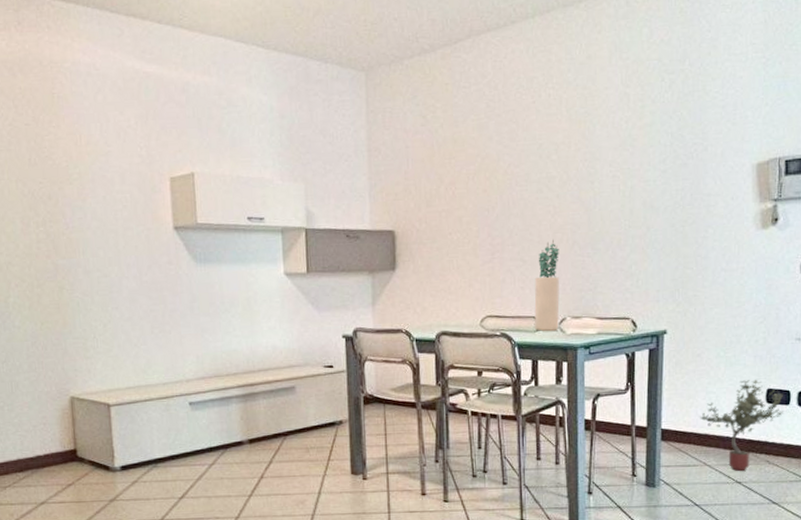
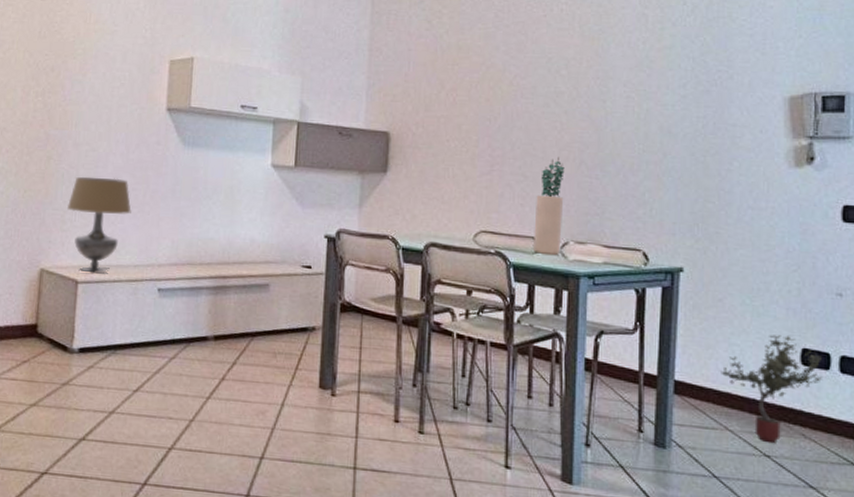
table lamp: none [87,301,153,396] -> present [66,176,131,274]

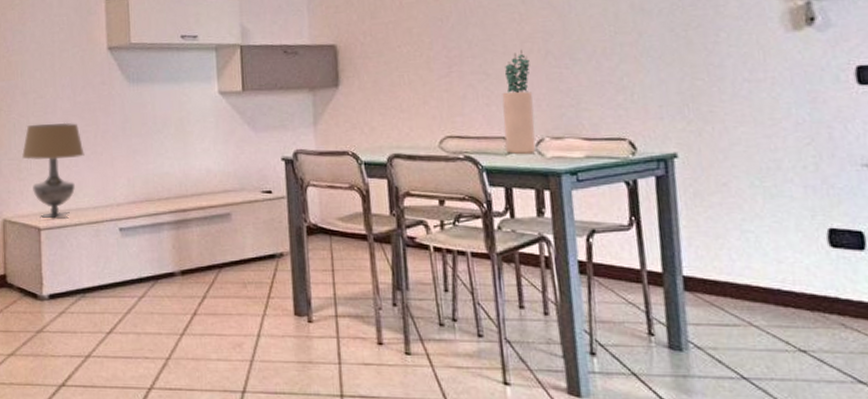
potted tree: present [721,334,822,442] -> none [735,216,857,335]

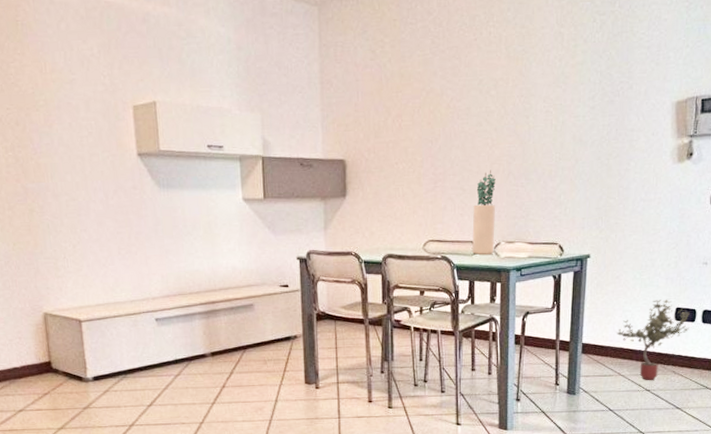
table lamp: present [21,122,85,219] -> none [57,224,120,312]
potted tree: none [735,216,857,335] -> present [616,299,690,380]

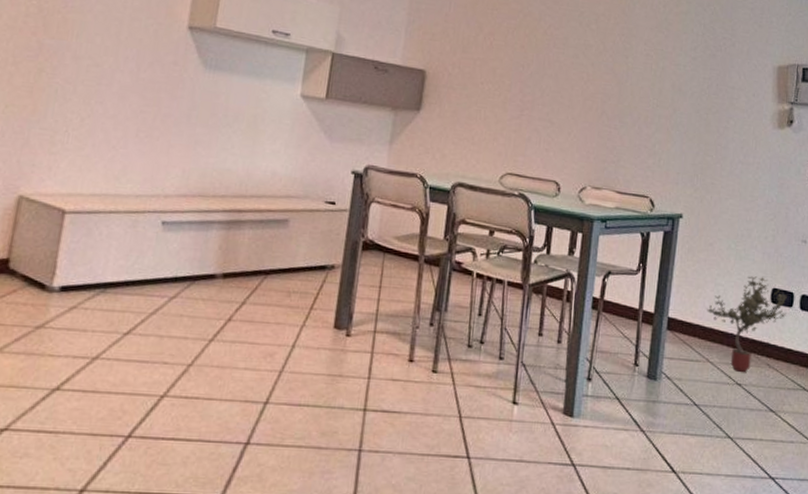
vase: present [472,169,496,255] -> none [554,105,588,199]

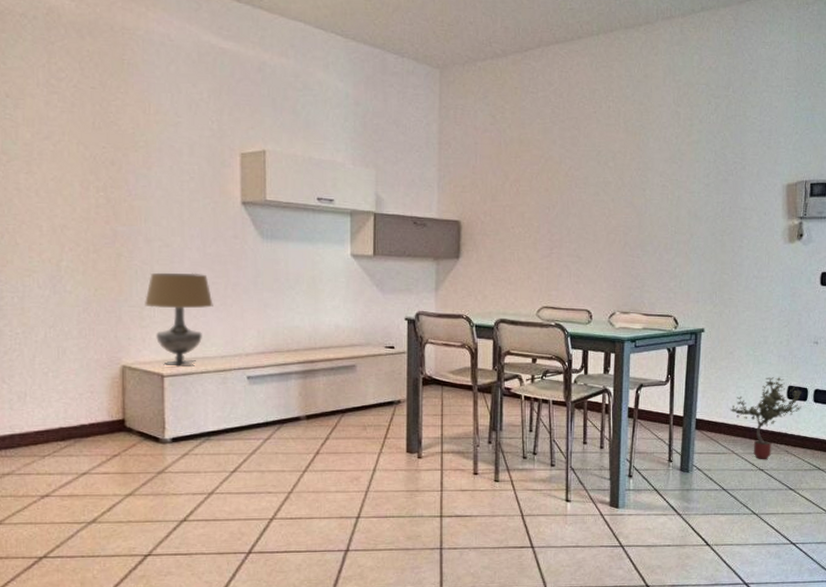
table lamp: none [57,94,138,203] -> present [144,272,213,366]

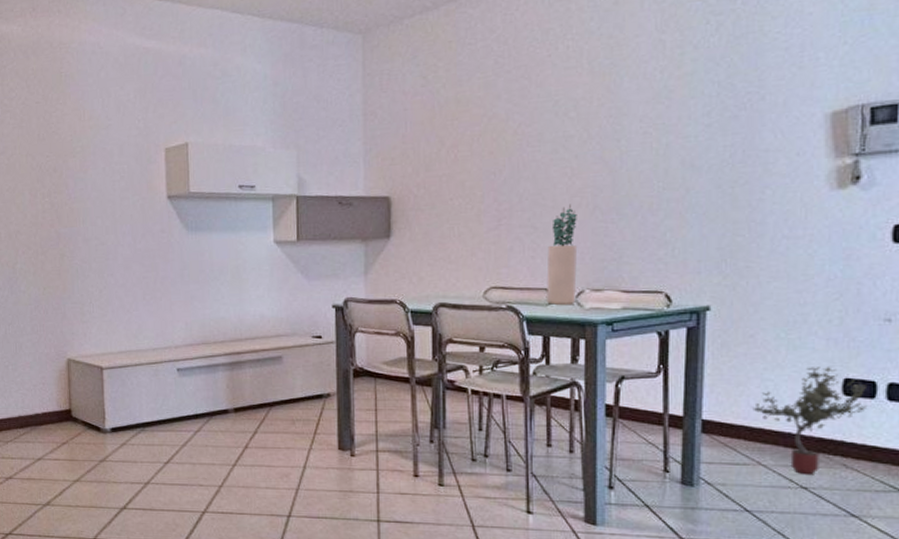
table lamp: present [144,272,213,366] -> none [84,268,144,359]
vase: none [587,239,612,324] -> present [546,203,578,305]

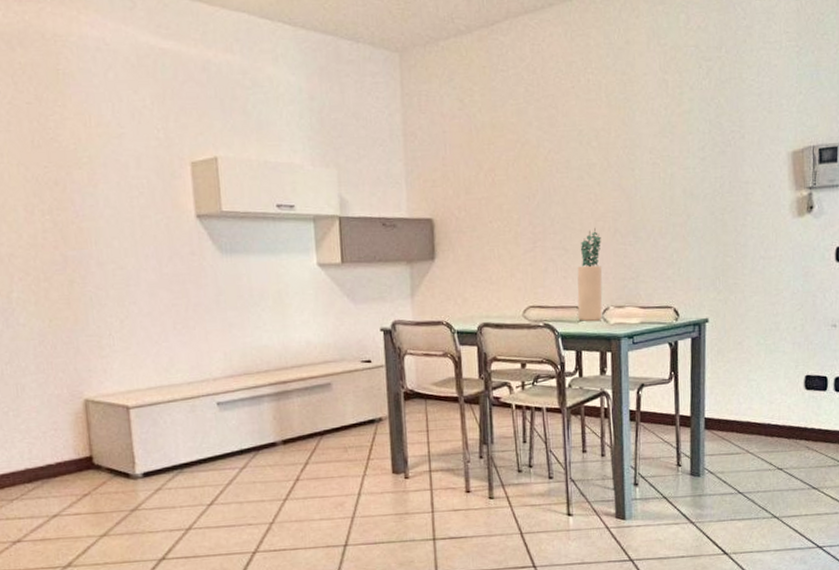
potted tree: present [753,367,866,474] -> none [742,366,821,458]

